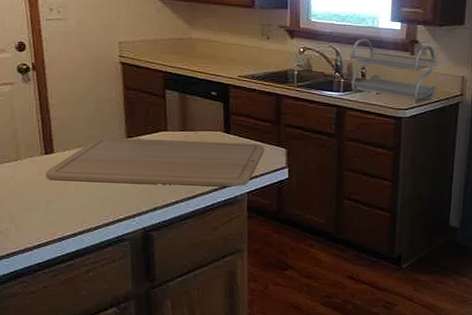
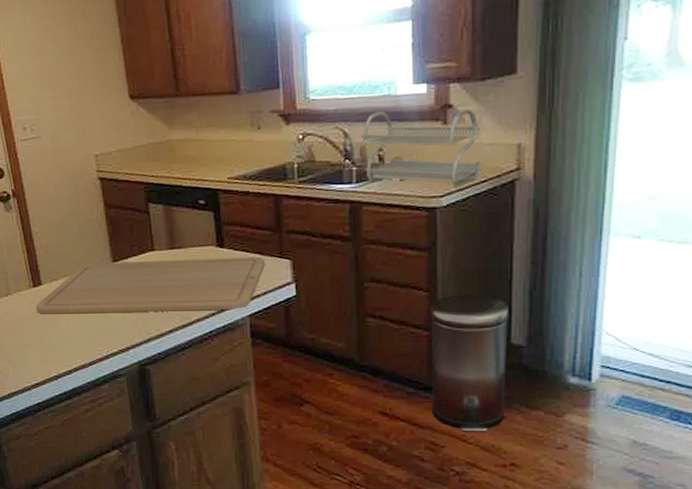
pedal bin: none [389,186,450,294] -> present [430,294,510,432]

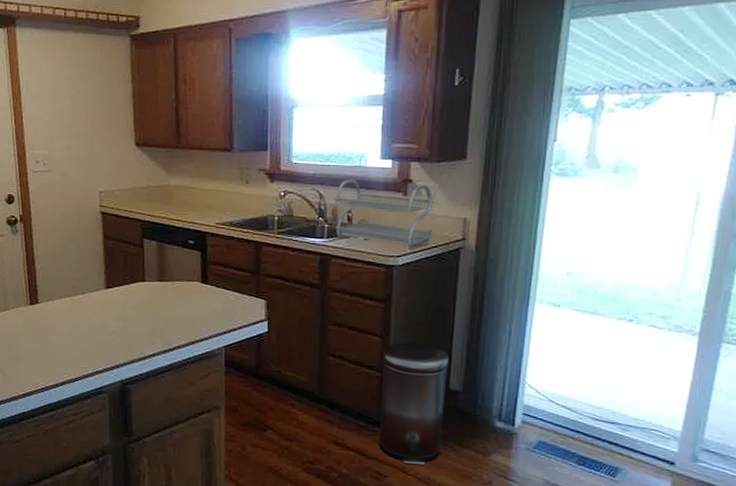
chopping board: present [36,256,265,314] -> none [31,287,242,341]

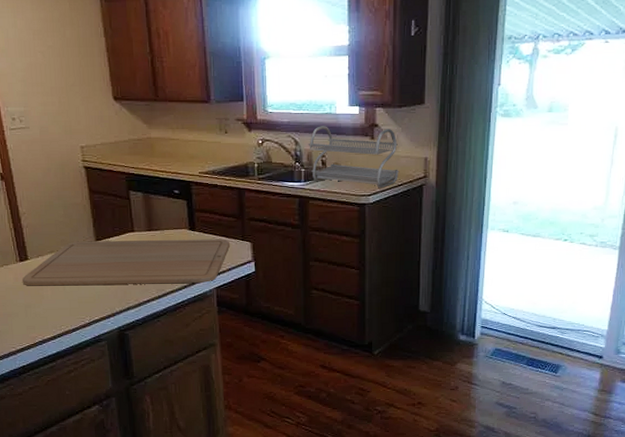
chopping board: none [31,287,242,341] -> present [22,239,230,286]
pedal bin: present [379,342,450,466] -> none [360,272,418,379]

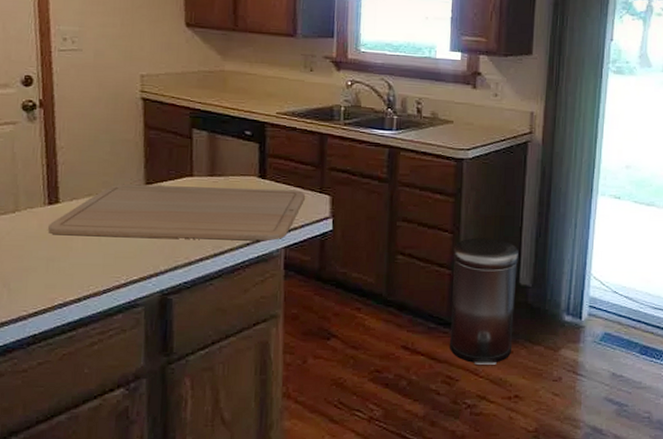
dish rack: present [308,126,400,189] -> none [402,70,503,143]
pedal bin: none [360,272,418,379] -> present [450,237,519,366]

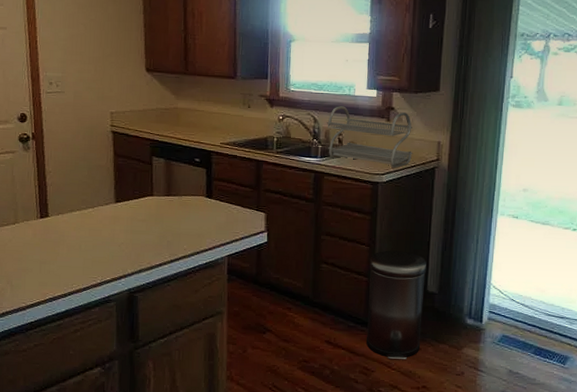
chopping board: present [48,184,305,241] -> none [41,202,244,251]
dish rack: none [402,70,503,143] -> present [326,106,413,169]

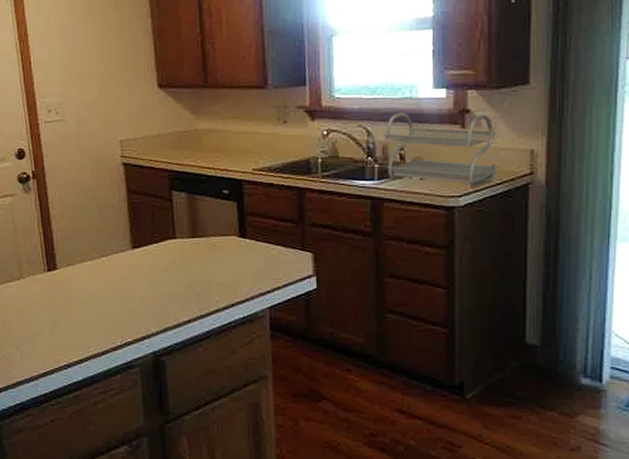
pedal bin: present [366,250,427,360] -> none [448,293,524,432]

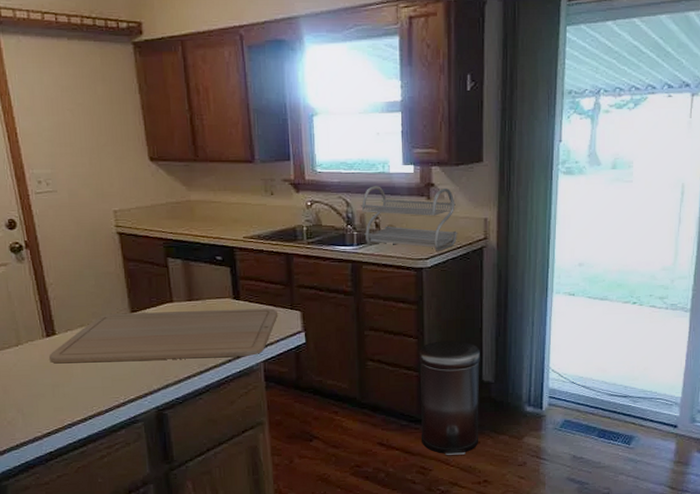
chopping board: none [50,248,286,302] -> present [49,308,277,364]
pedal bin: none [448,293,524,432] -> present [419,340,481,456]

